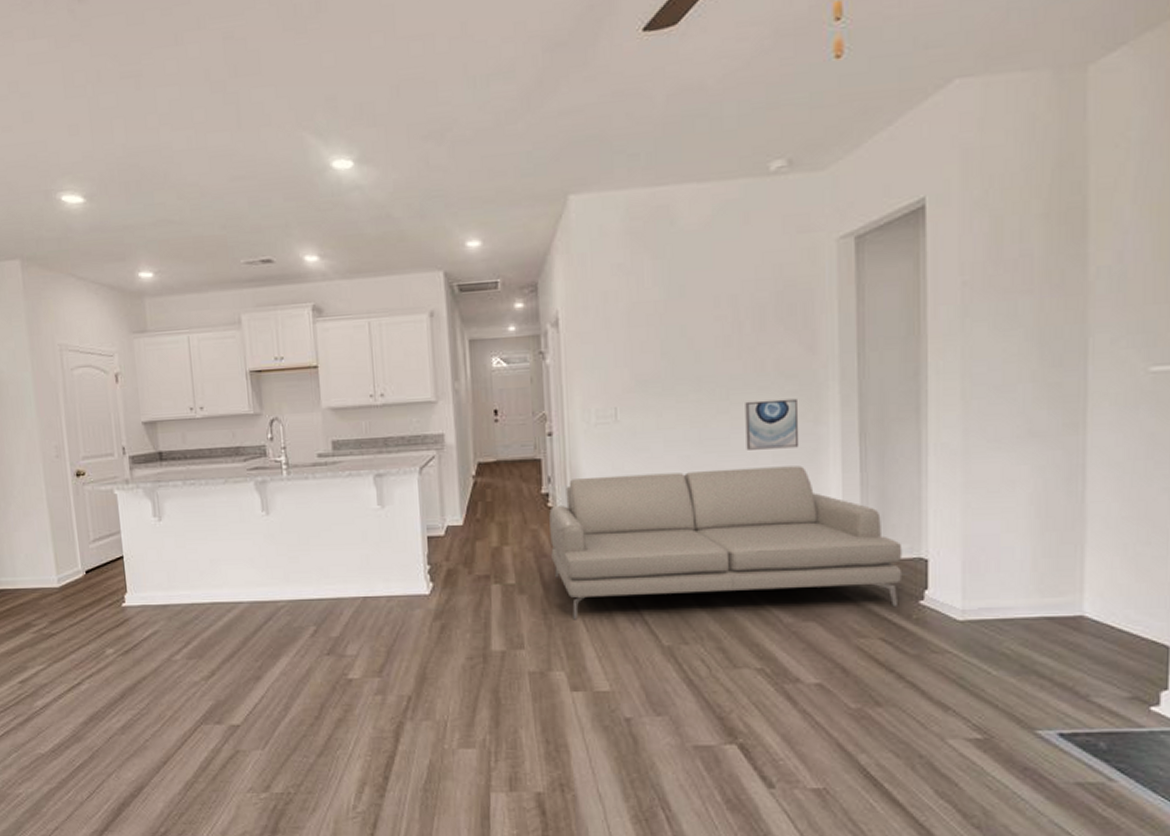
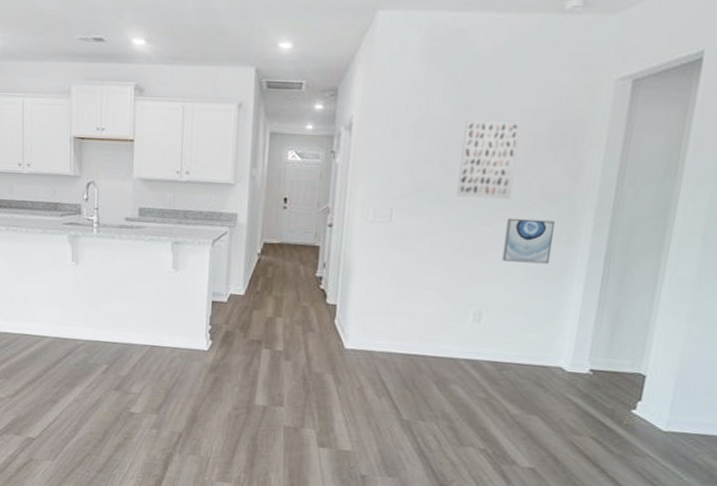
sofa: present [549,466,903,620] -> none [317,267,626,413]
wall art: none [683,295,745,385] -> present [457,119,521,200]

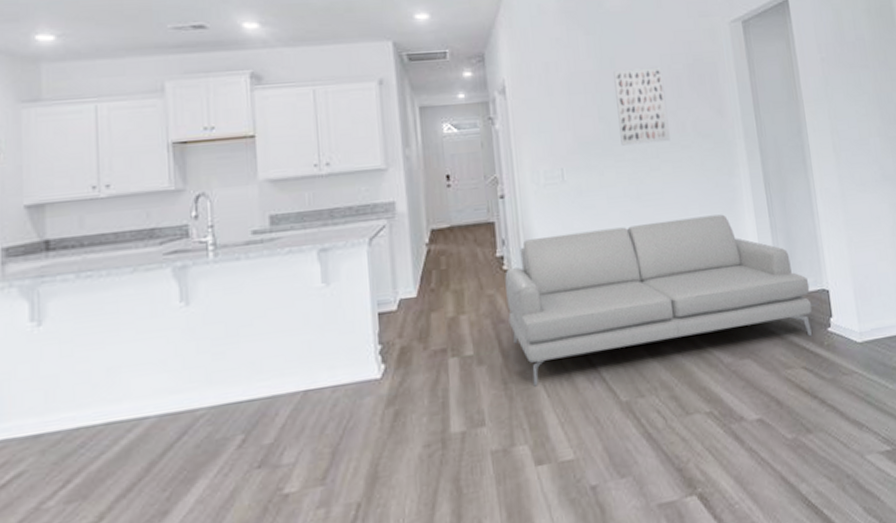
sofa: none [317,267,626,413] -> present [505,214,813,387]
wall art: present [502,217,555,264] -> none [672,155,720,203]

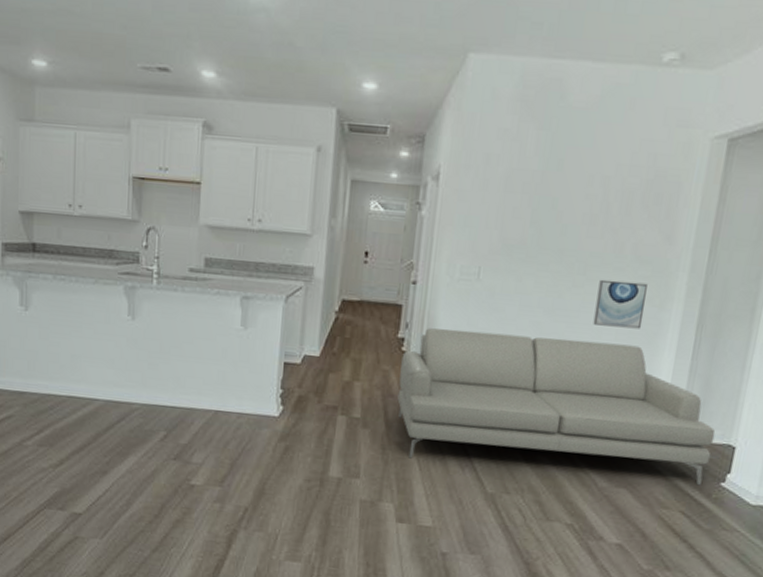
wall art: present [613,67,670,146] -> none [548,173,616,260]
wall art: none [672,155,720,203] -> present [593,279,648,329]

